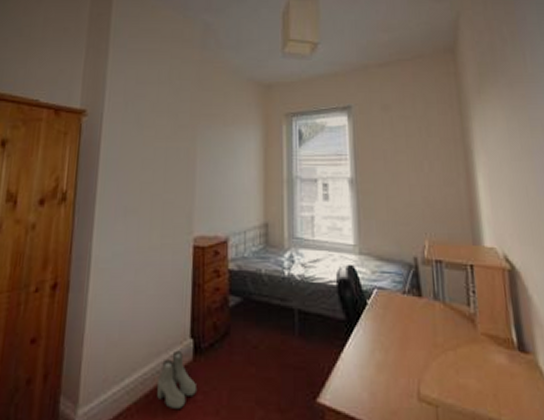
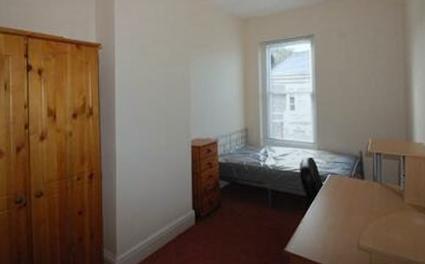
boots: present [156,352,198,410] -> none [170,219,199,256]

